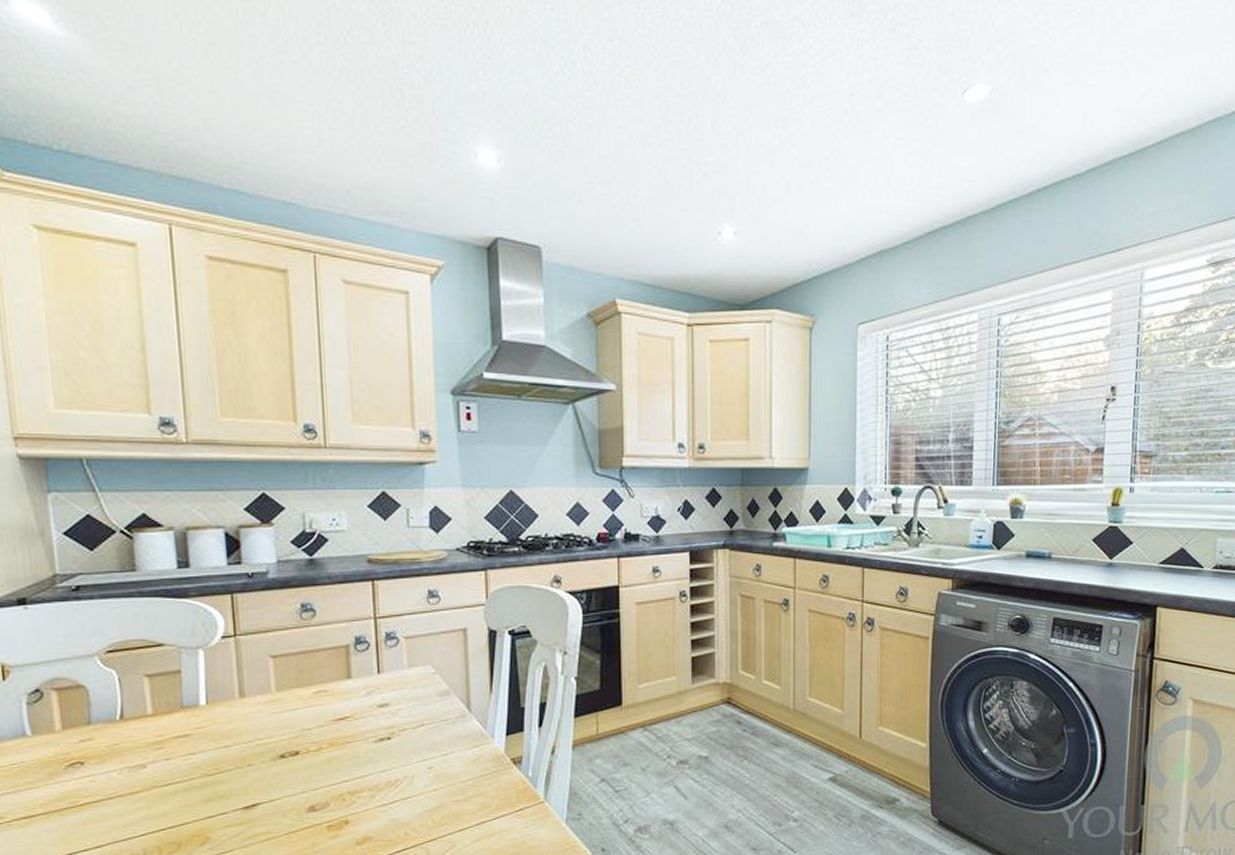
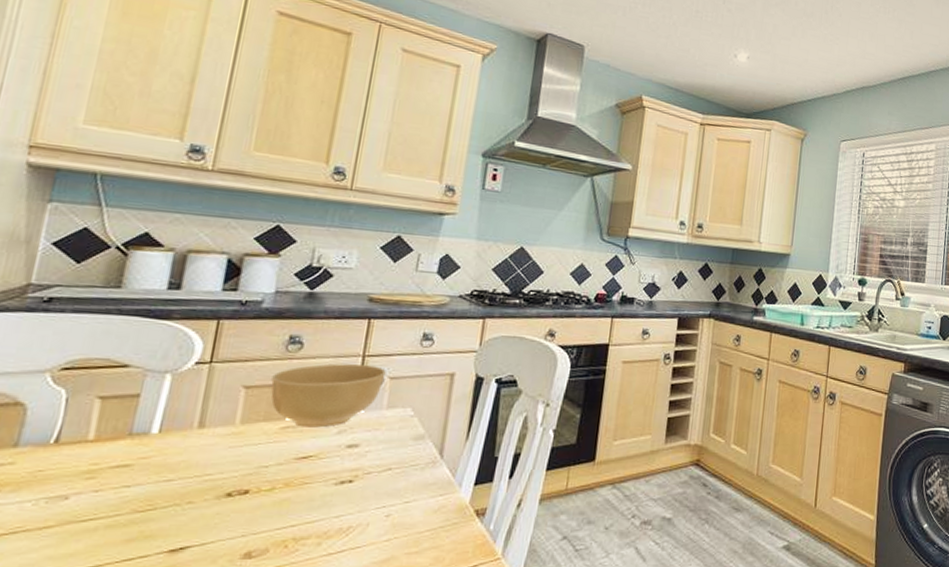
bowl: none [294,627,400,691] -> present [271,363,386,428]

